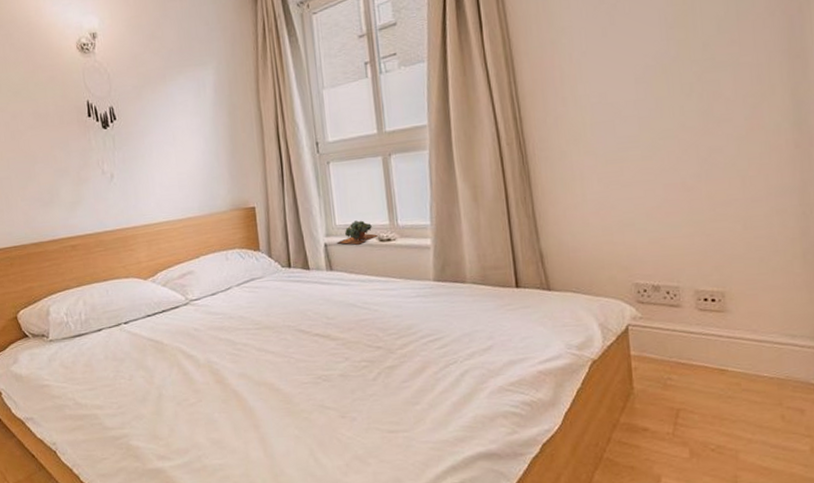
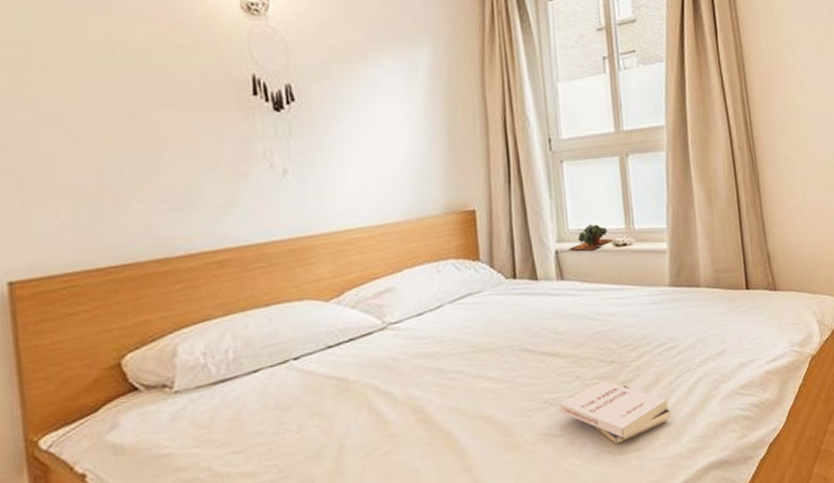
books: none [330,363,438,423] -> present [558,380,672,444]

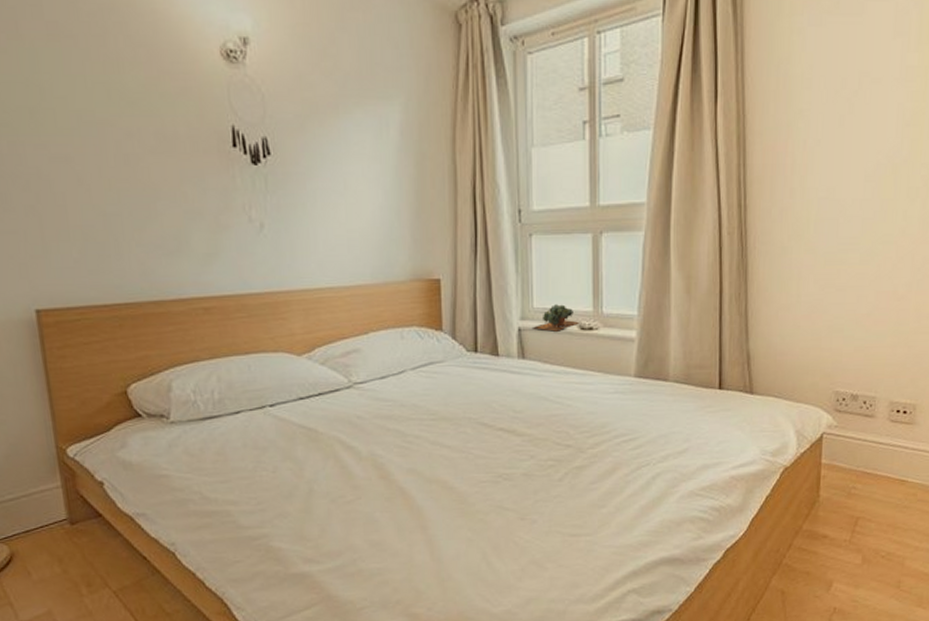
books: present [558,380,672,444] -> none [511,463,625,526]

